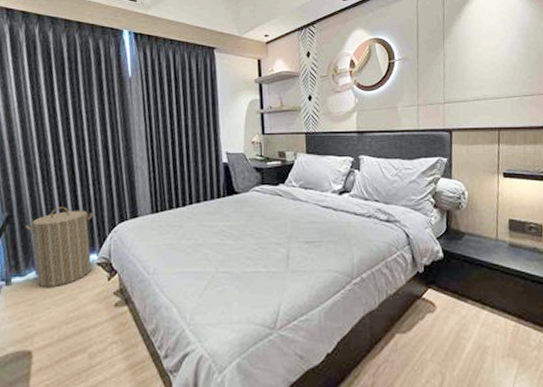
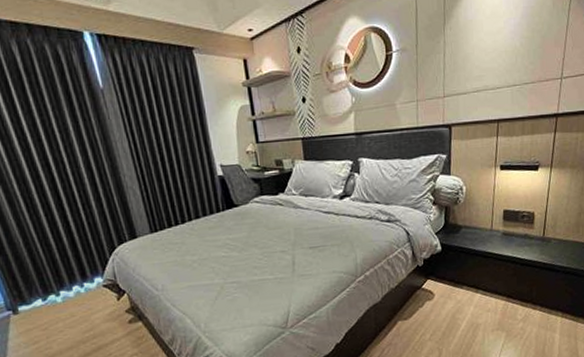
laundry hamper: present [25,207,93,288] -> none [19,234,99,313]

